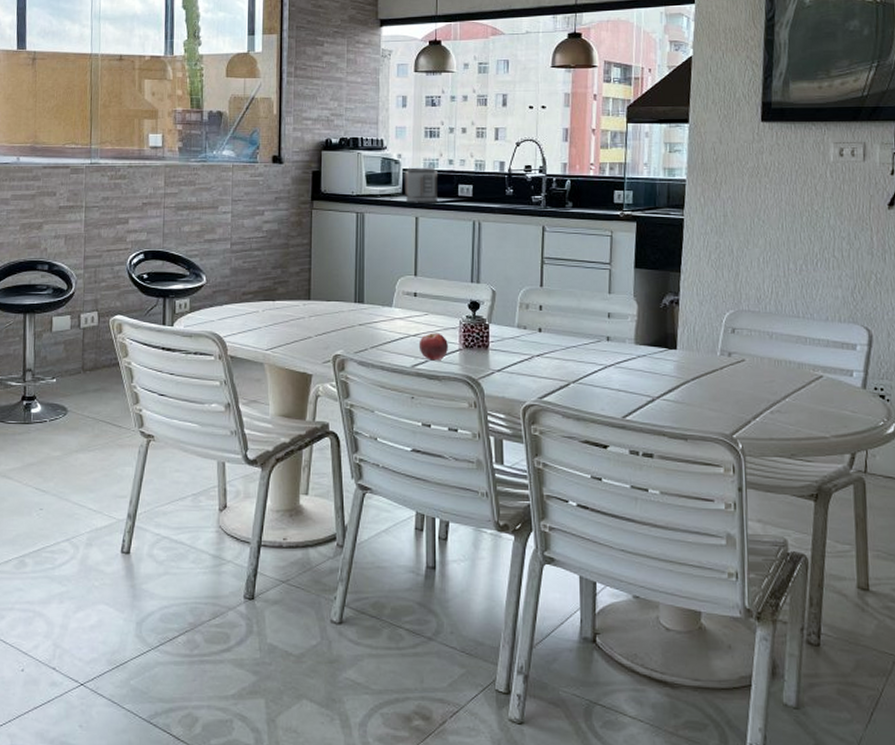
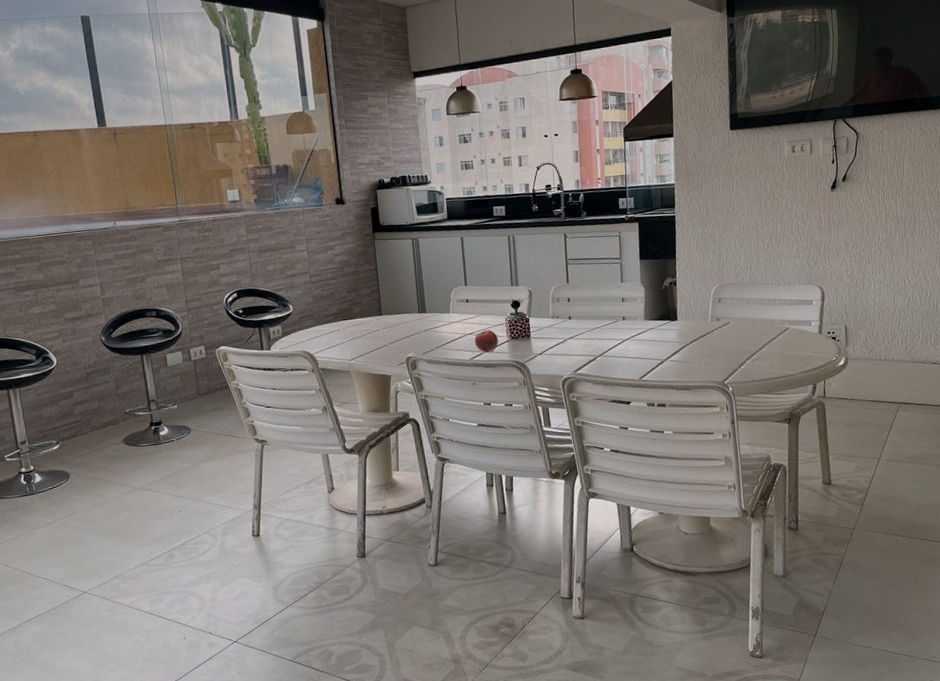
toaster: present [405,167,438,203] -> none [448,194,478,227]

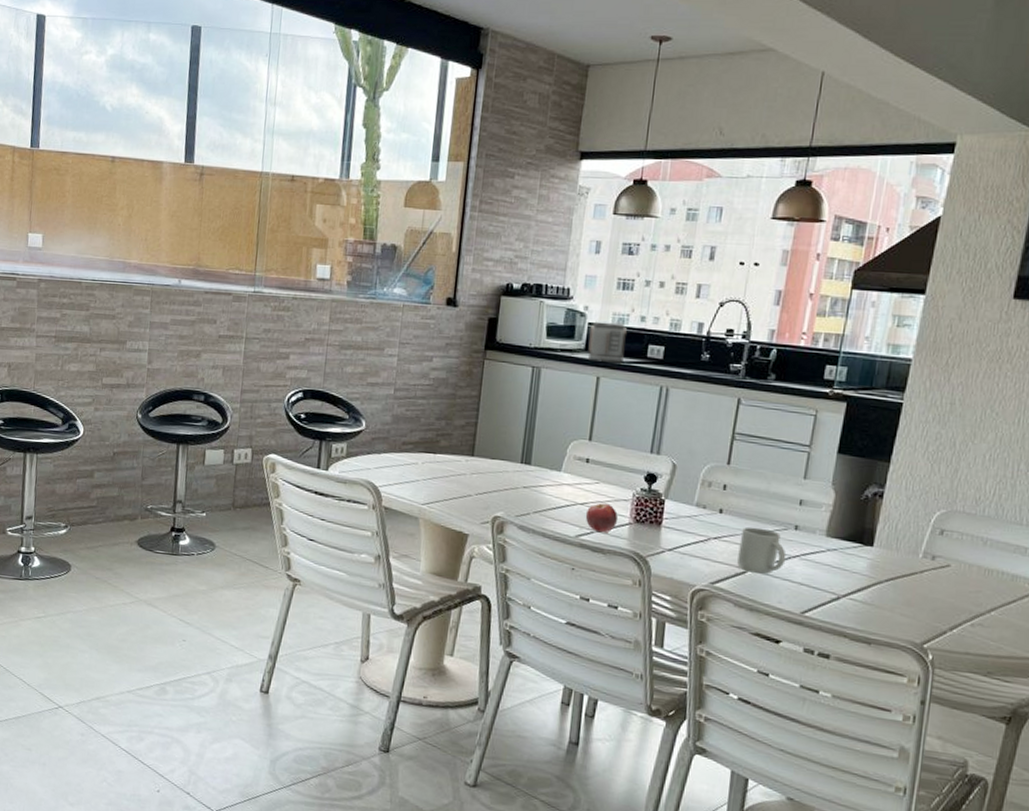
toaster: none [448,194,478,227] -> present [588,321,627,363]
mug: none [587,323,622,358] -> present [737,527,787,574]

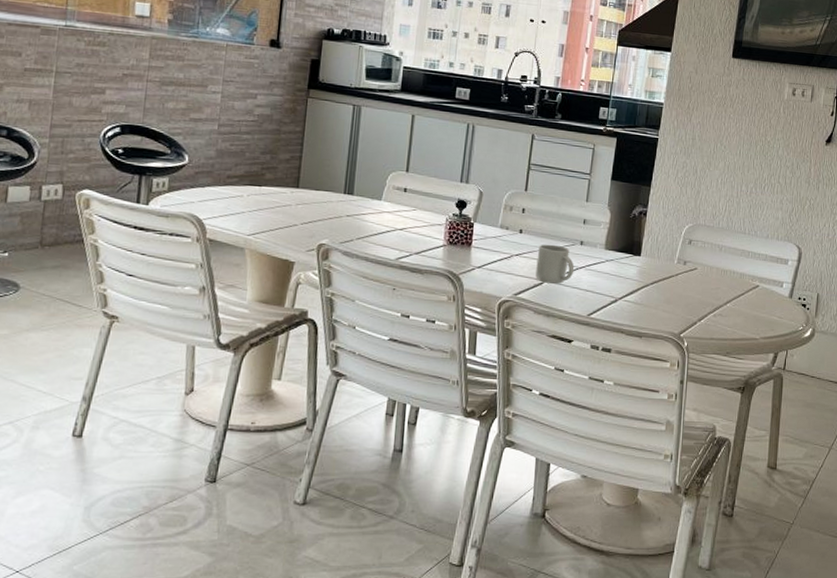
fruit: present [585,503,618,533] -> none [404,228,433,255]
toaster: present [588,321,627,363] -> none [403,66,437,103]

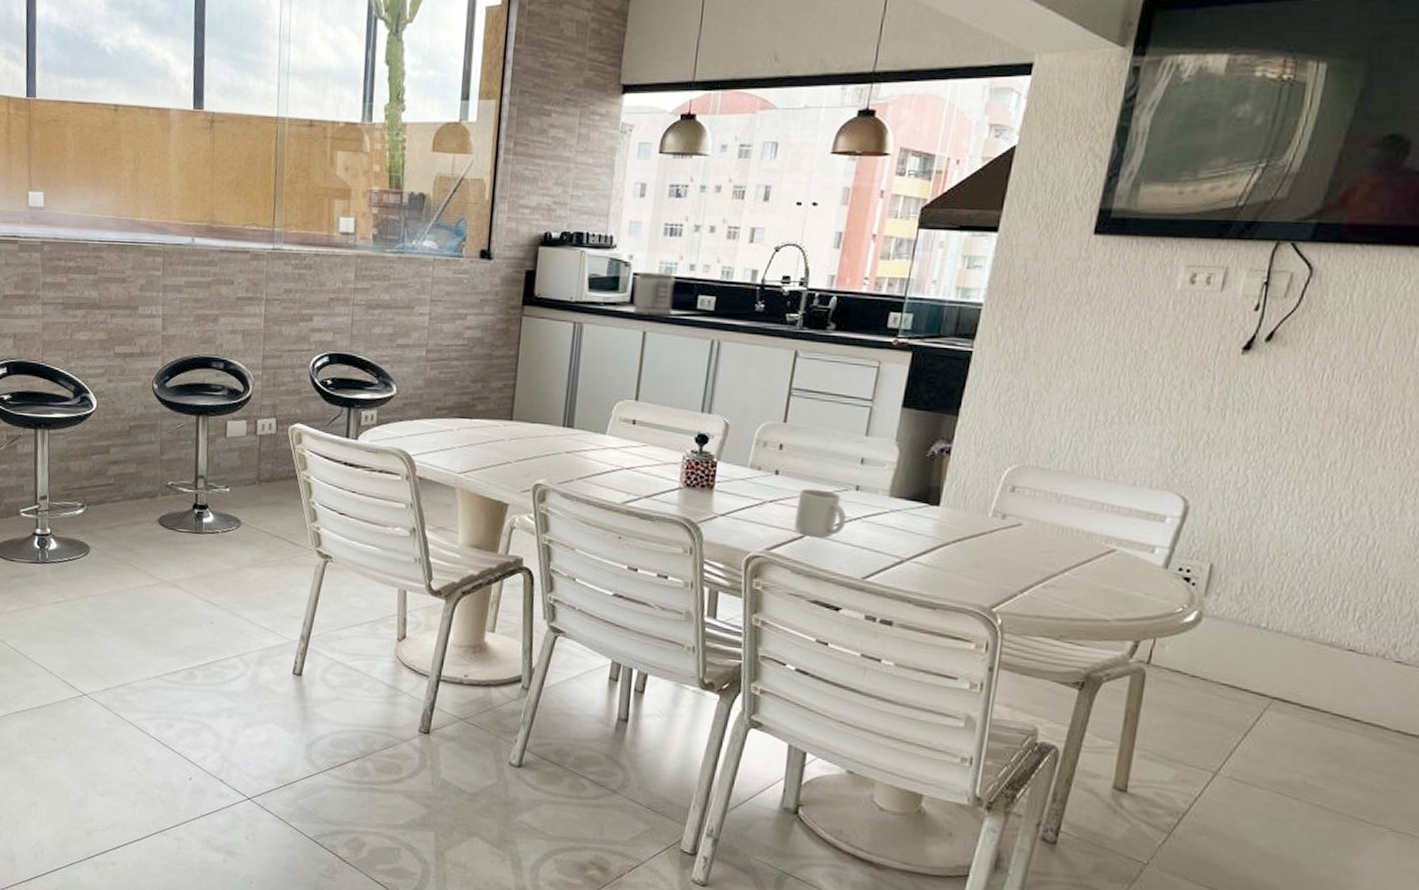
toaster: none [403,66,437,103] -> present [633,271,675,316]

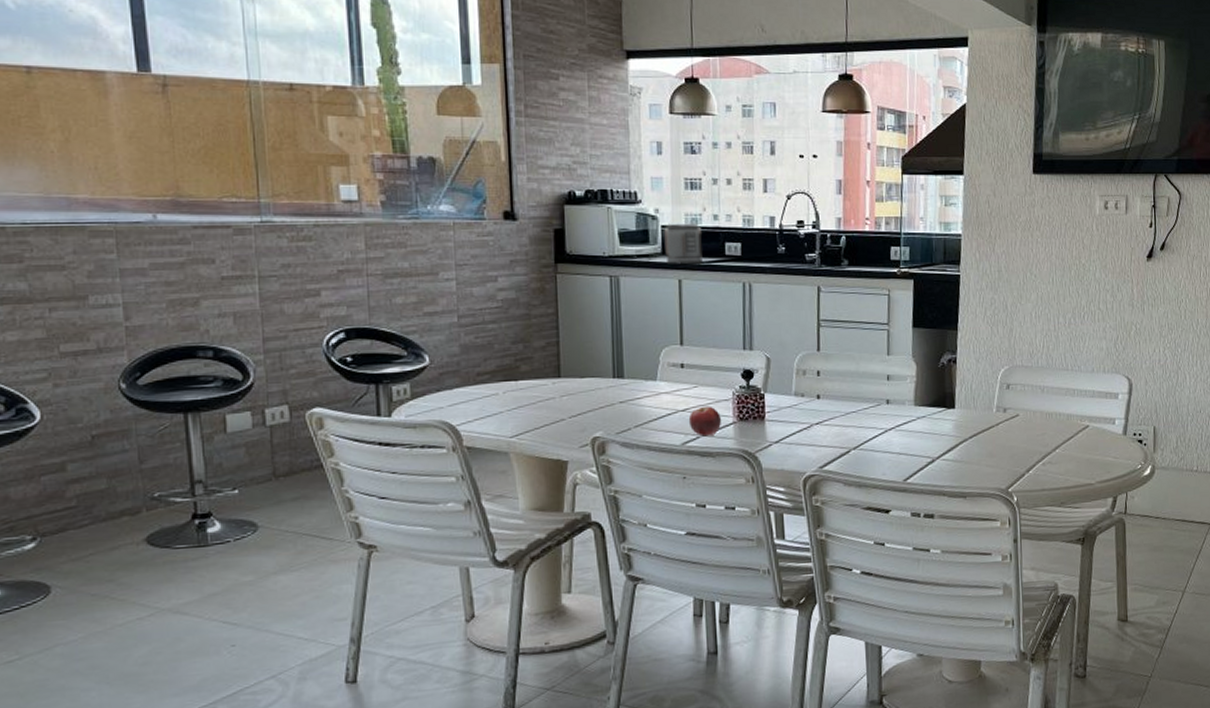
fruit: none [632,467,667,499] -> present [688,406,721,437]
mug: present [794,488,847,538] -> none [840,407,883,451]

